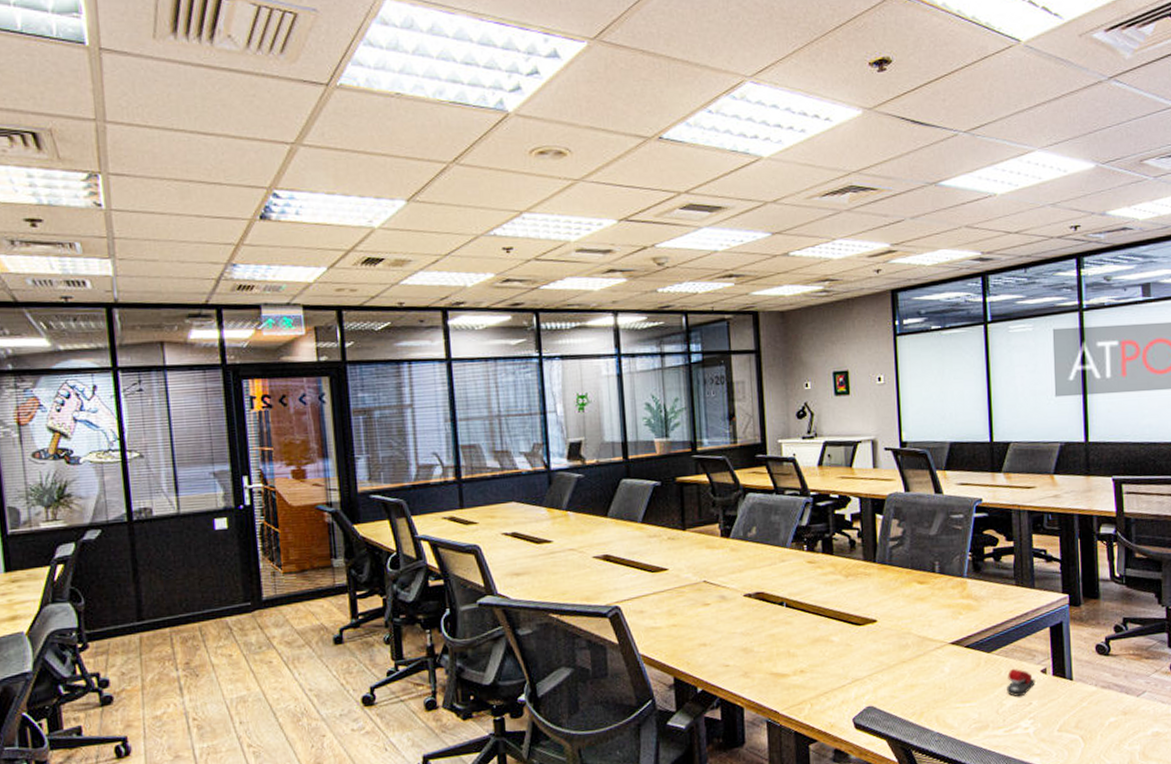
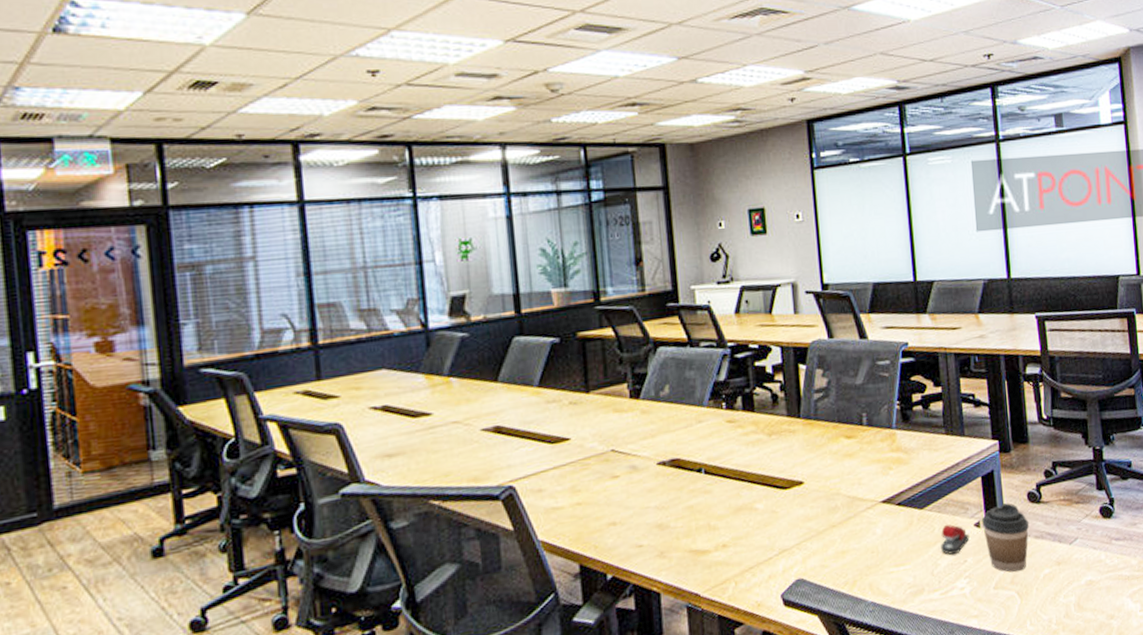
coffee cup: none [1049,652,1097,718] -> present [982,502,1030,572]

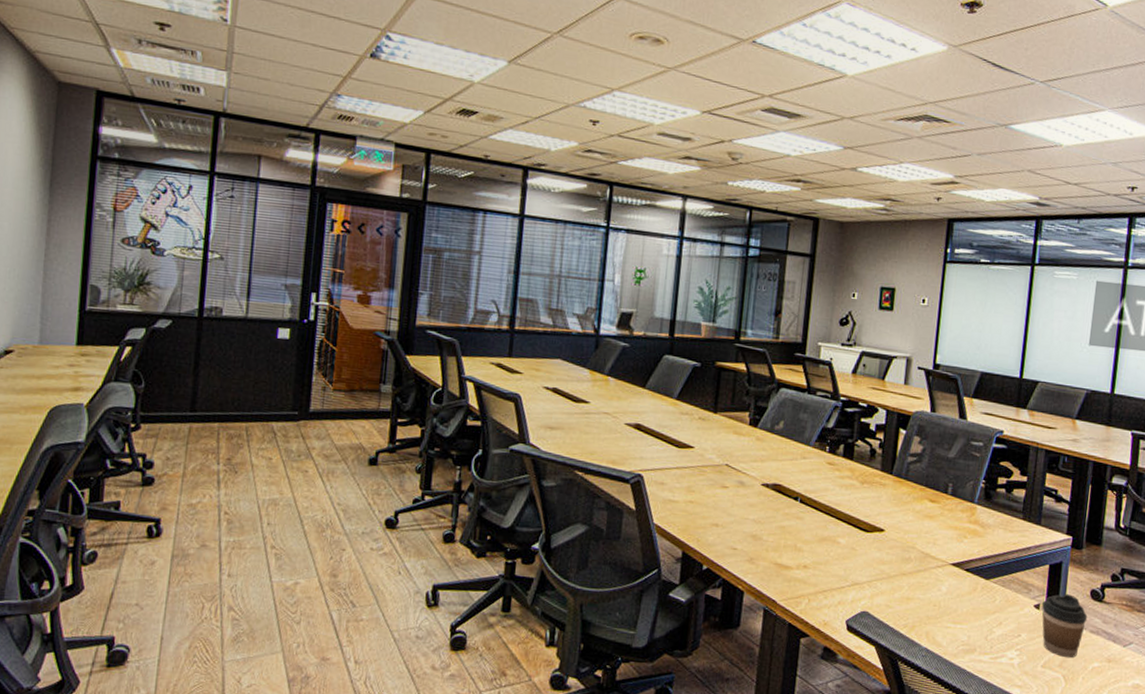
stapler: present [941,524,970,555] -> none [998,598,1028,627]

